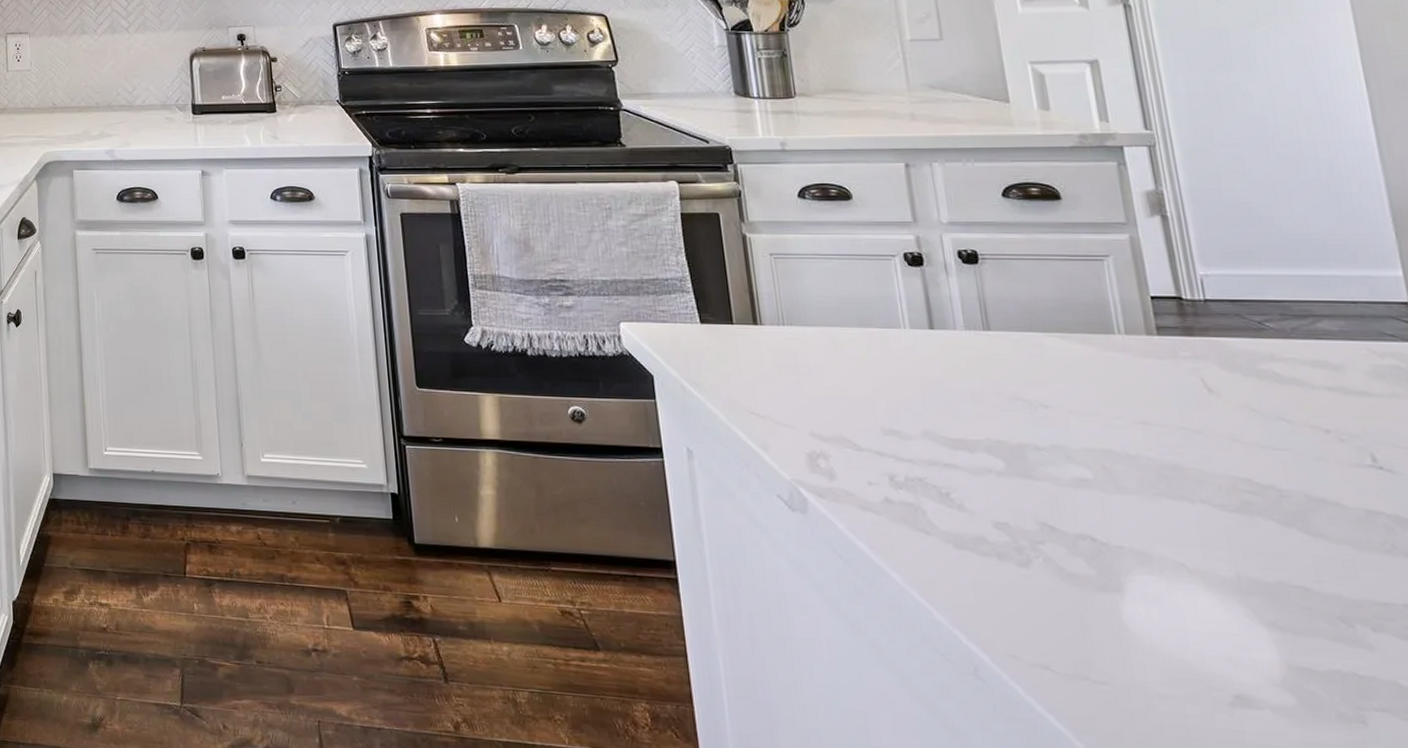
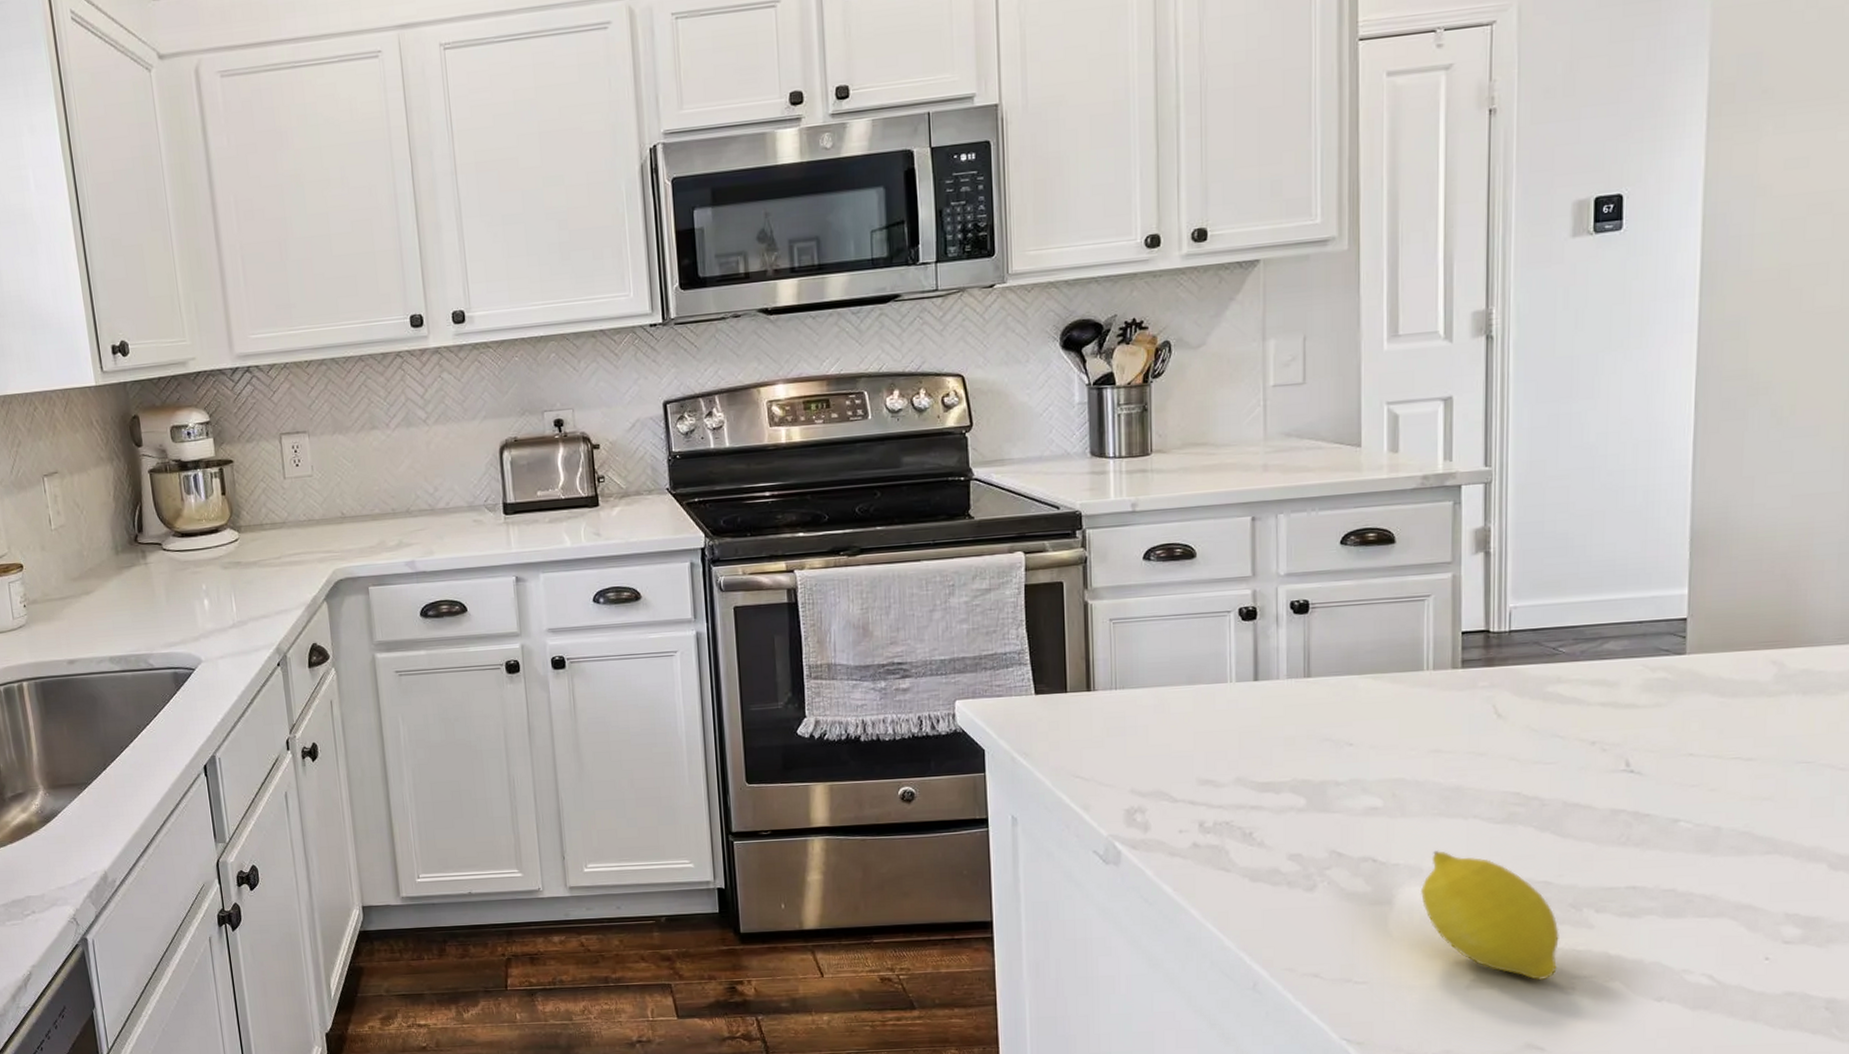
fruit: none [1154,536,1338,708] -> present [1421,851,1559,981]

